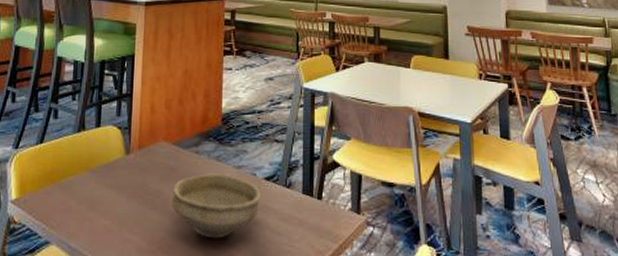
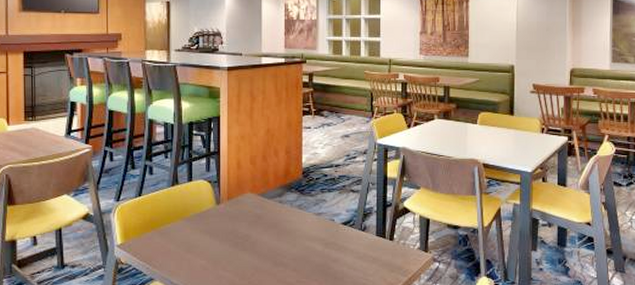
bowl: present [171,173,261,239] -> none [259,220,339,275]

